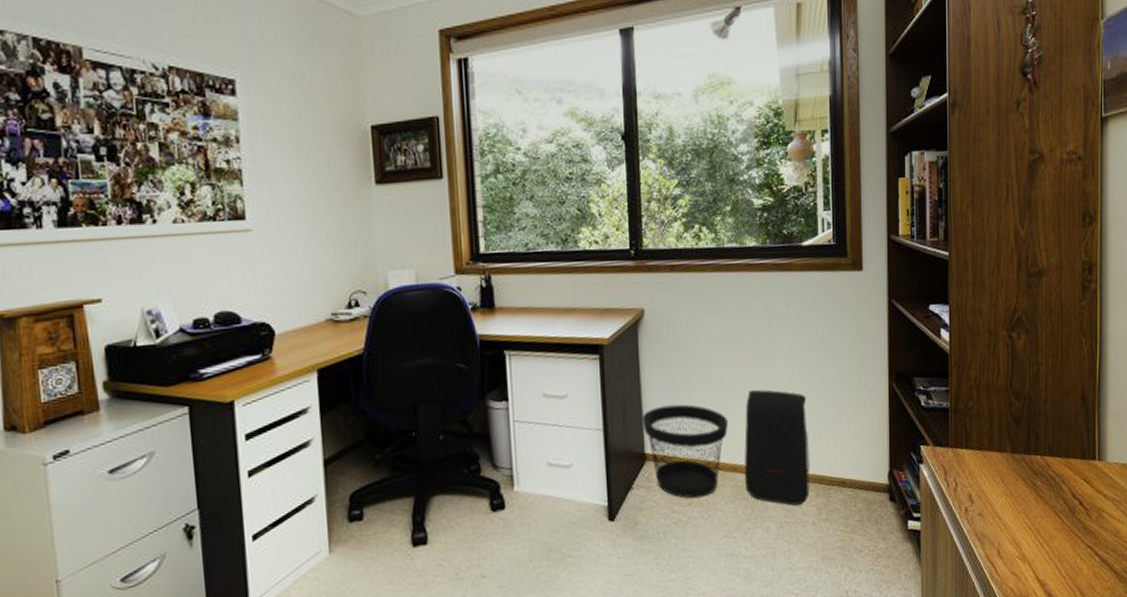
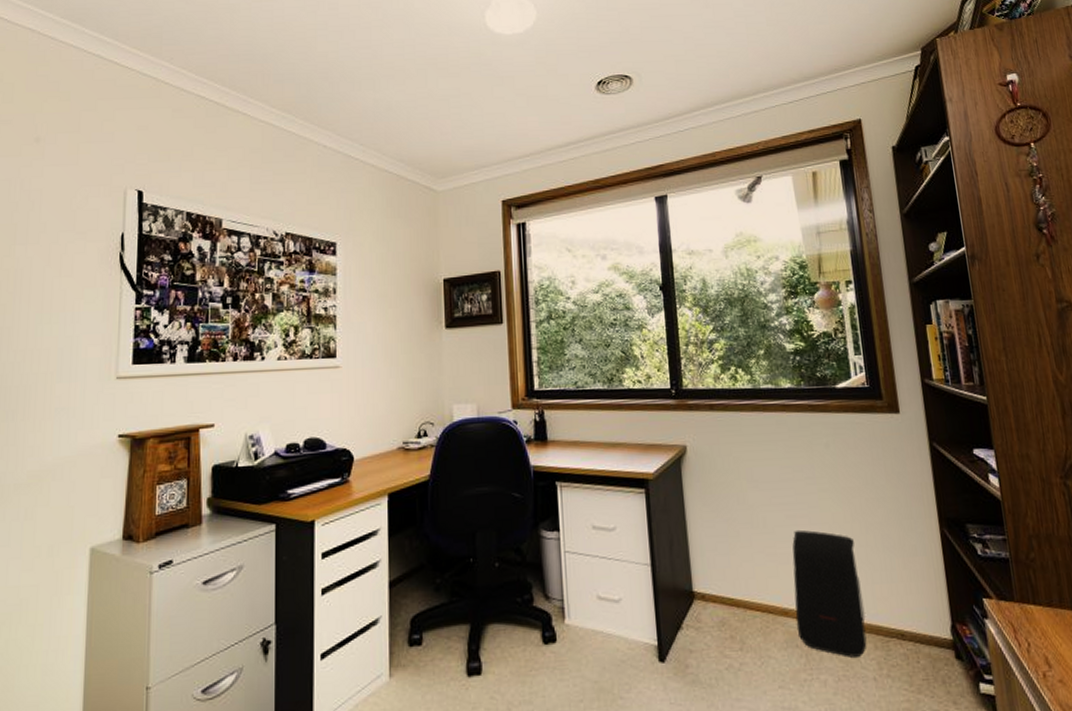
wastebasket: present [642,404,728,499] -> none [688,542,776,643]

